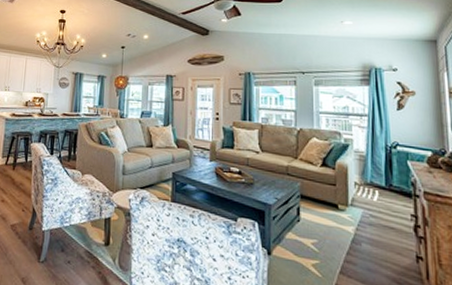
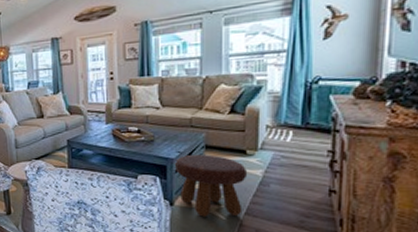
footstool: none [272,203,341,274] -> present [174,154,248,217]

